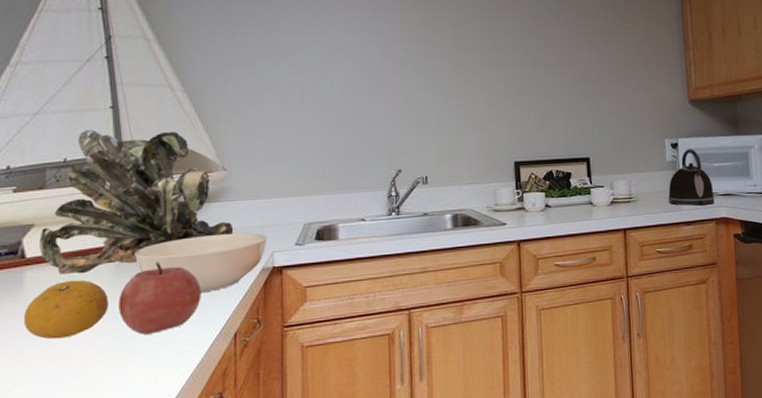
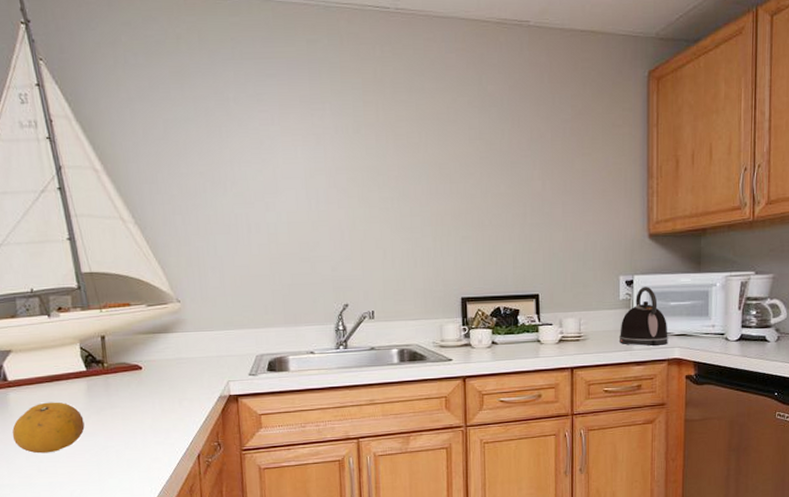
plant: present [39,129,234,275] -> none [17,261,191,397]
fruit: present [118,262,201,335] -> none [92,387,166,452]
bowl: present [133,232,267,292] -> none [102,362,223,416]

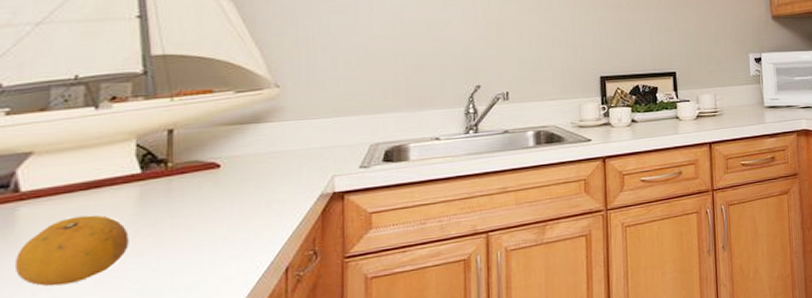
kettle: present [618,286,669,346] -> none [751,63,796,119]

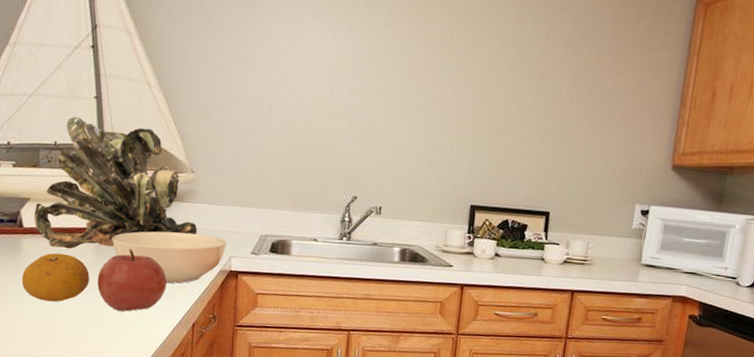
plant: none [39,42,287,211] -> present [34,116,198,249]
fruit: none [142,191,246,275] -> present [98,249,167,312]
bowl: none [162,155,327,223] -> present [111,231,227,283]

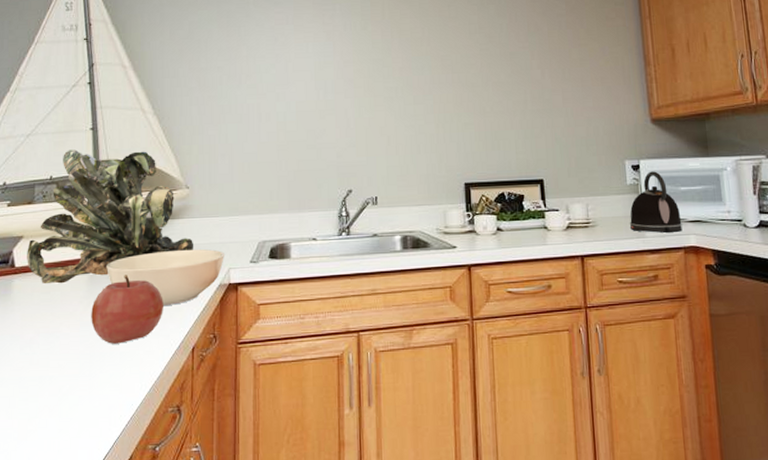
fruit: present [21,253,89,302] -> none [10,289,82,345]
kettle: none [625,218,678,281] -> present [629,171,683,233]

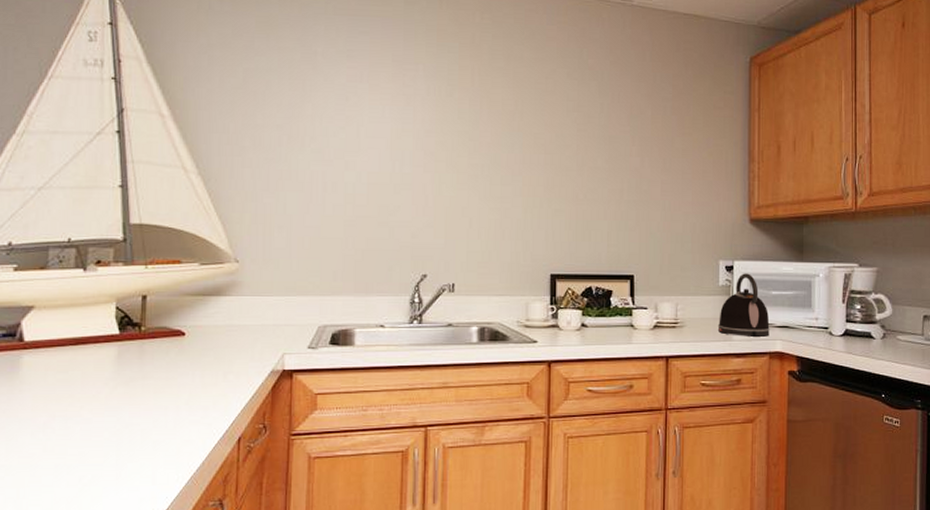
plant: present [27,149,194,285] -> none [39,209,243,363]
fruit: present [91,275,163,344] -> none [118,355,206,431]
bowl: present [105,249,224,305] -> none [136,330,278,391]

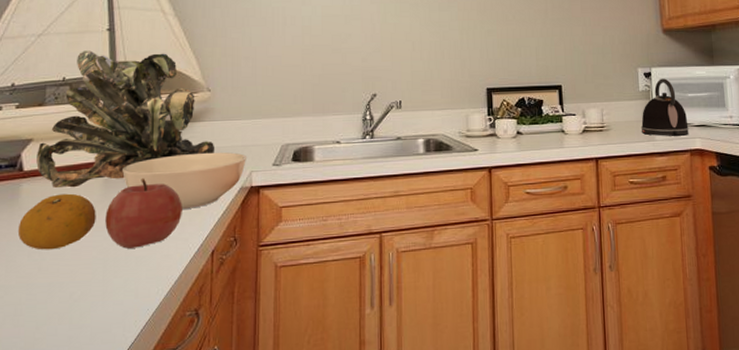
fruit: none [18,368,108,429] -> present [17,193,96,250]
plant: none [39,209,243,363] -> present [36,50,215,189]
fruit: none [118,355,206,431] -> present [105,178,182,249]
bowl: none [136,330,278,391] -> present [121,152,246,209]

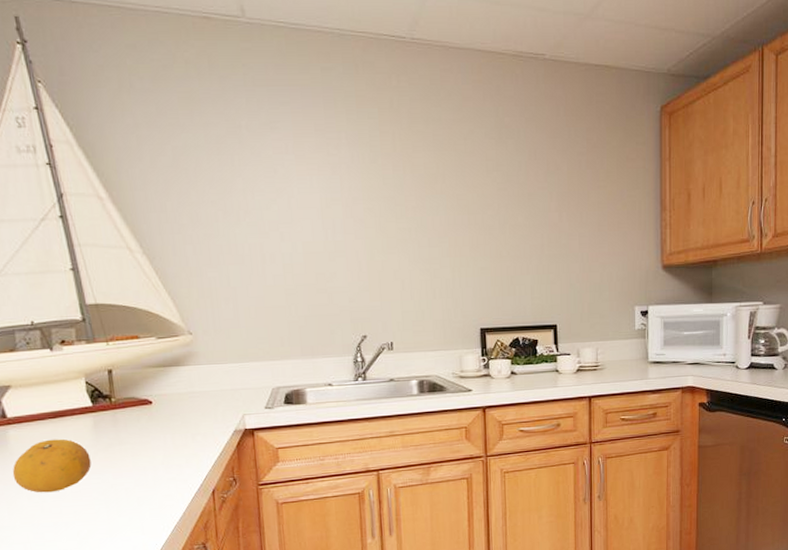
plant: present [36,50,215,189] -> none [17,292,204,434]
fruit: present [105,178,182,249] -> none [100,423,179,490]
bowl: present [121,152,246,209] -> none [109,396,238,452]
kettle: present [640,78,690,136] -> none [634,317,683,375]

